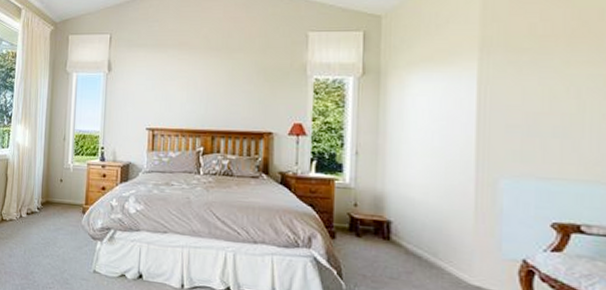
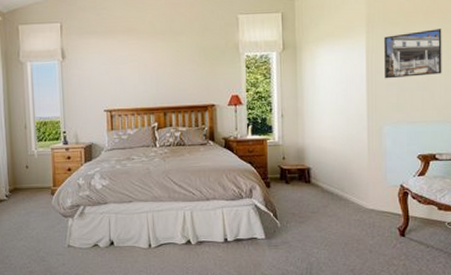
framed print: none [504,59,595,119] -> present [384,29,442,79]

